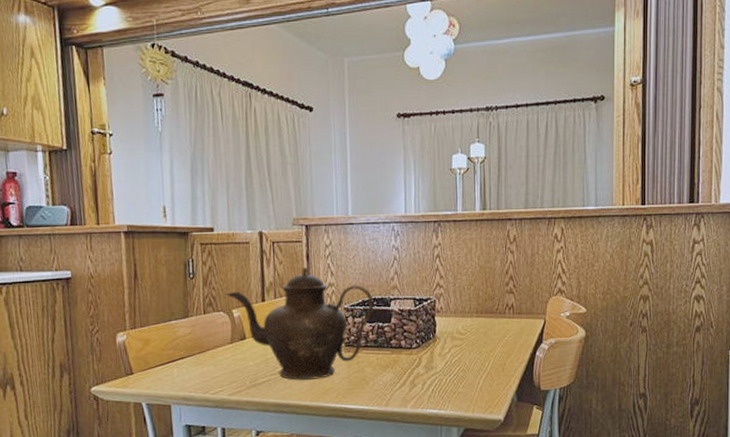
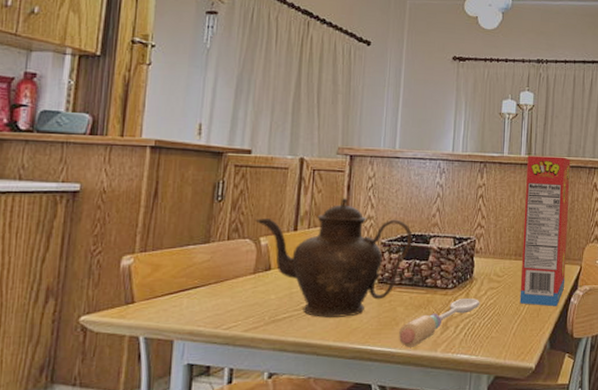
spoon: none [369,357,445,405] -> present [399,299,480,347]
cereal box: none [482,209,530,361] -> present [519,156,571,307]

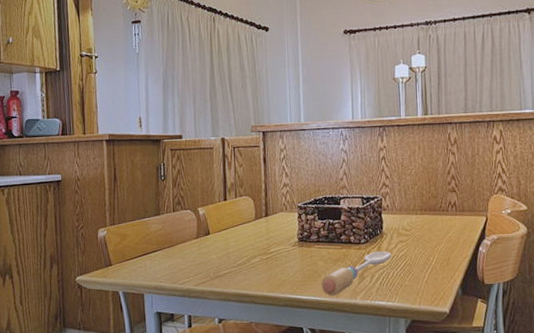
teapot: present [255,198,413,317] -> none [192,170,325,272]
cereal box: present [519,156,571,307] -> none [424,114,472,256]

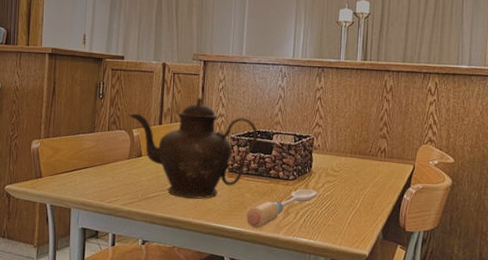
teapot: none [192,170,325,272] -> present [129,98,258,199]

